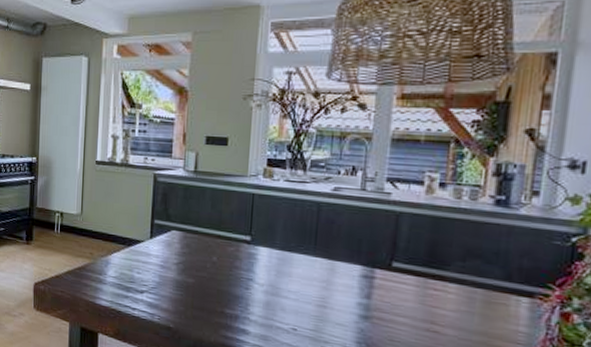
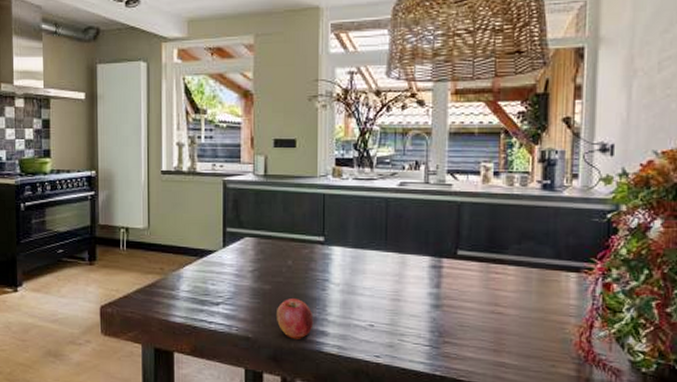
apple: none [197,294,235,336] -> present [275,299,314,341]

